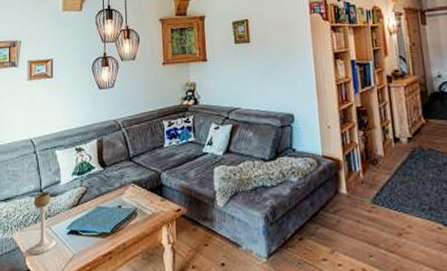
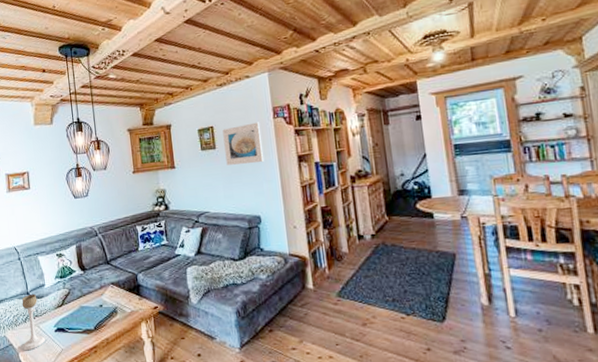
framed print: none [257,17,300,60] -> present [222,122,265,165]

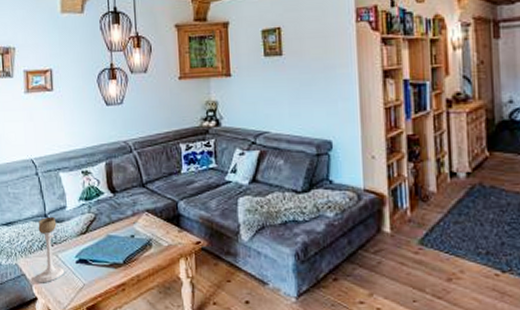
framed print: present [222,122,265,165] -> none [292,25,342,77]

